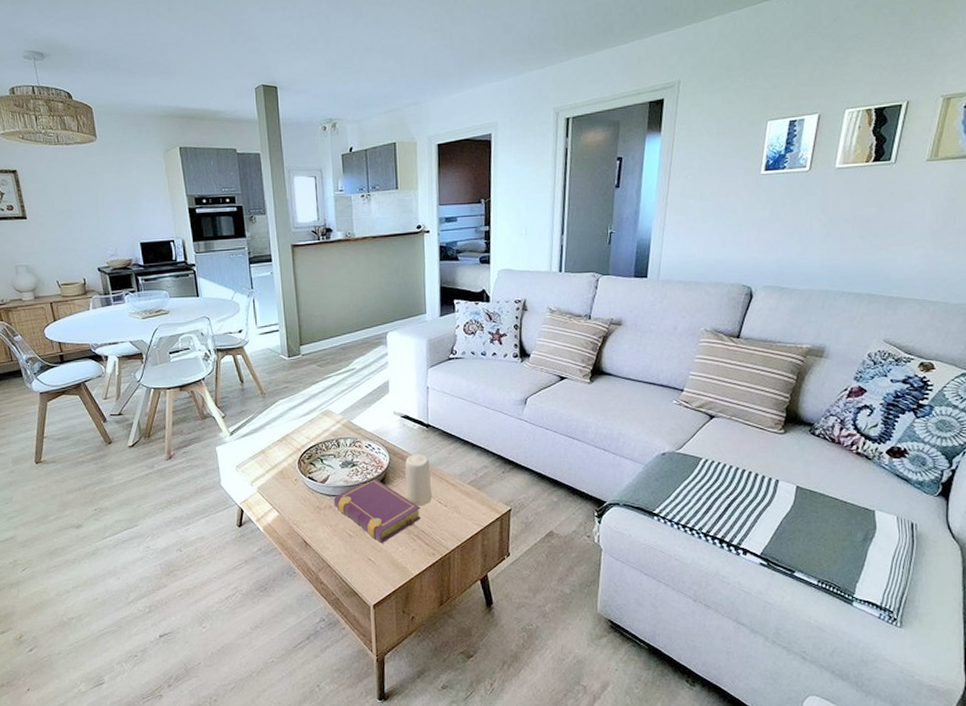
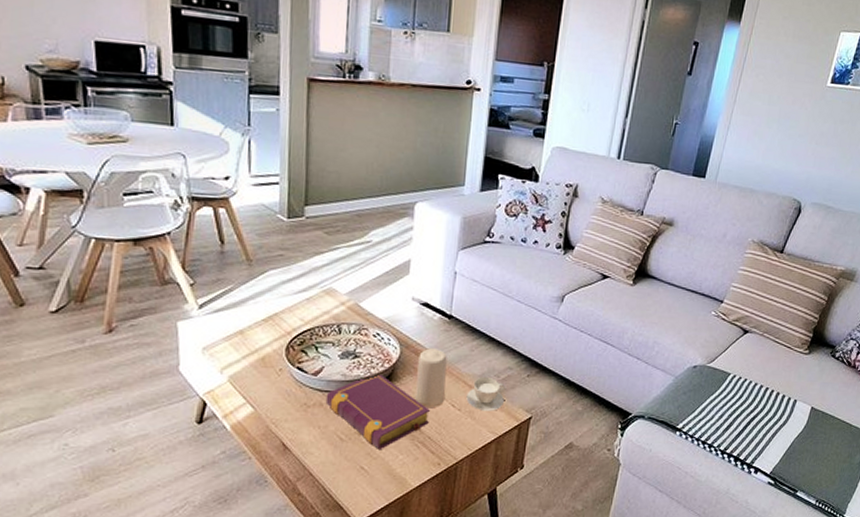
teacup: none [450,475,484,506] -> present [466,376,505,411]

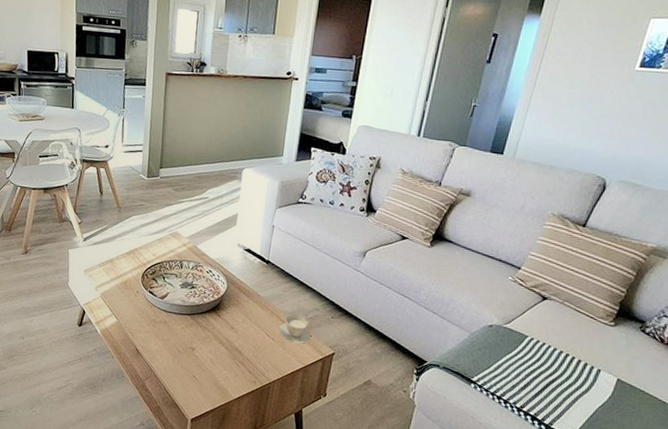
book: present [325,372,430,449] -> none [168,301,249,364]
candle: present [414,348,447,407] -> none [236,286,265,335]

